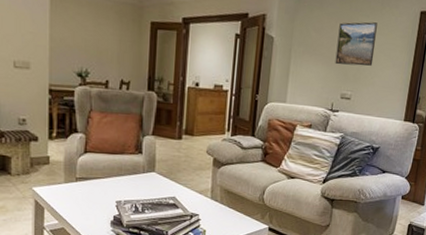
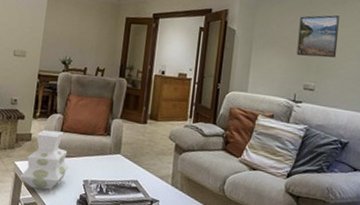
vase: none [40,151,99,214] -> present [19,129,70,190]

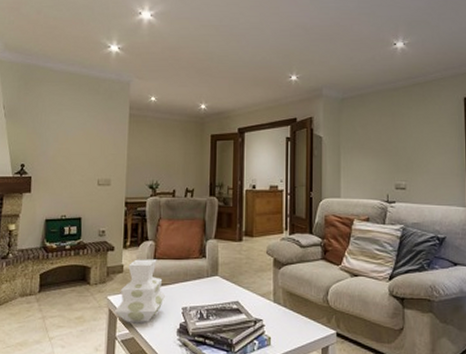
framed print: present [296,15,339,58] -> none [384,113,424,156]

